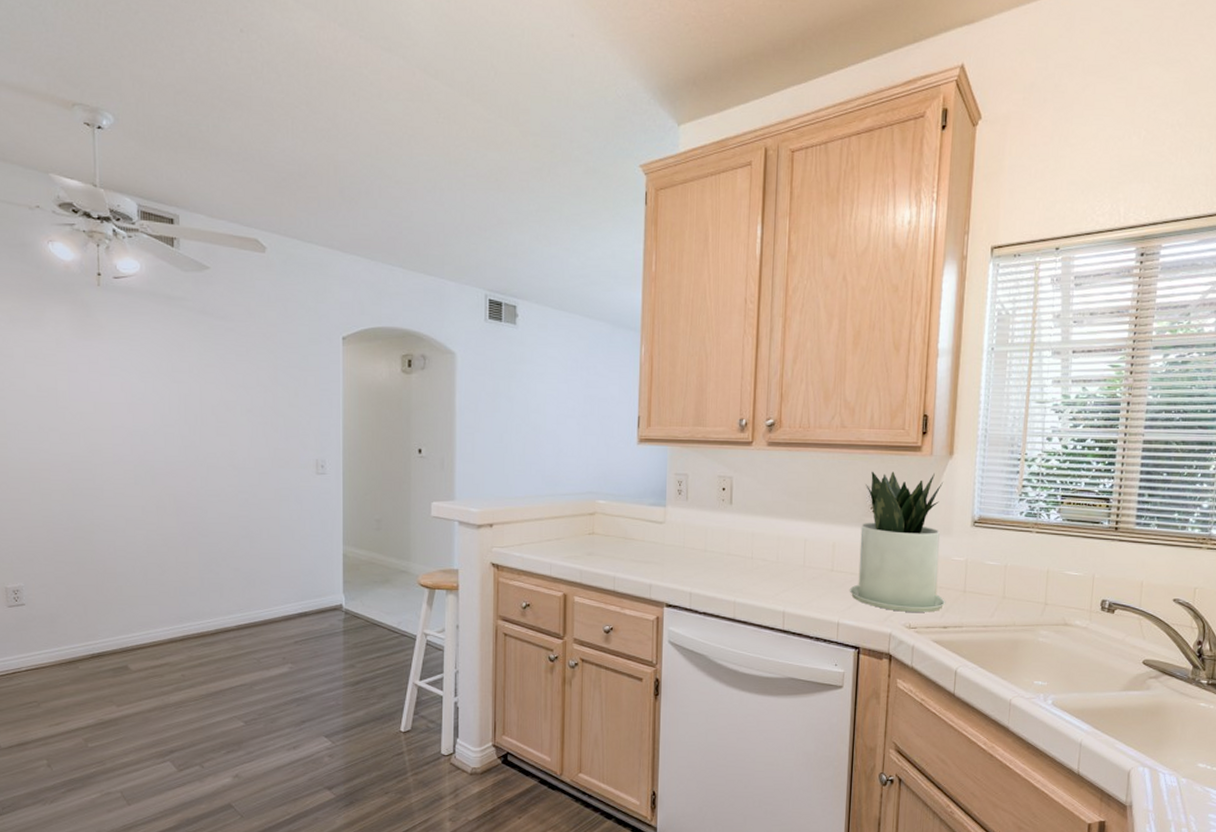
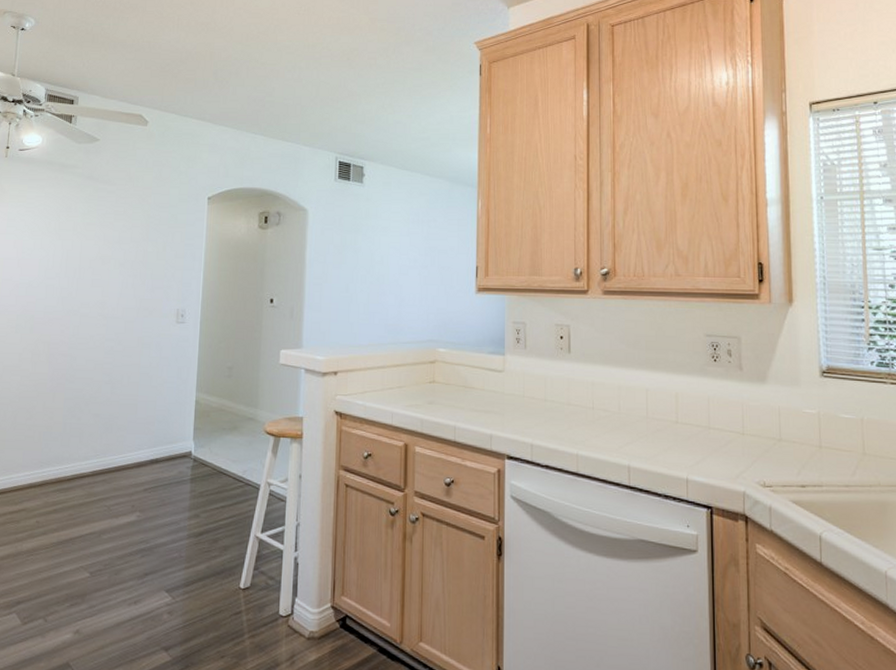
planter: present [849,471,946,612] -> none [696,319,802,469]

